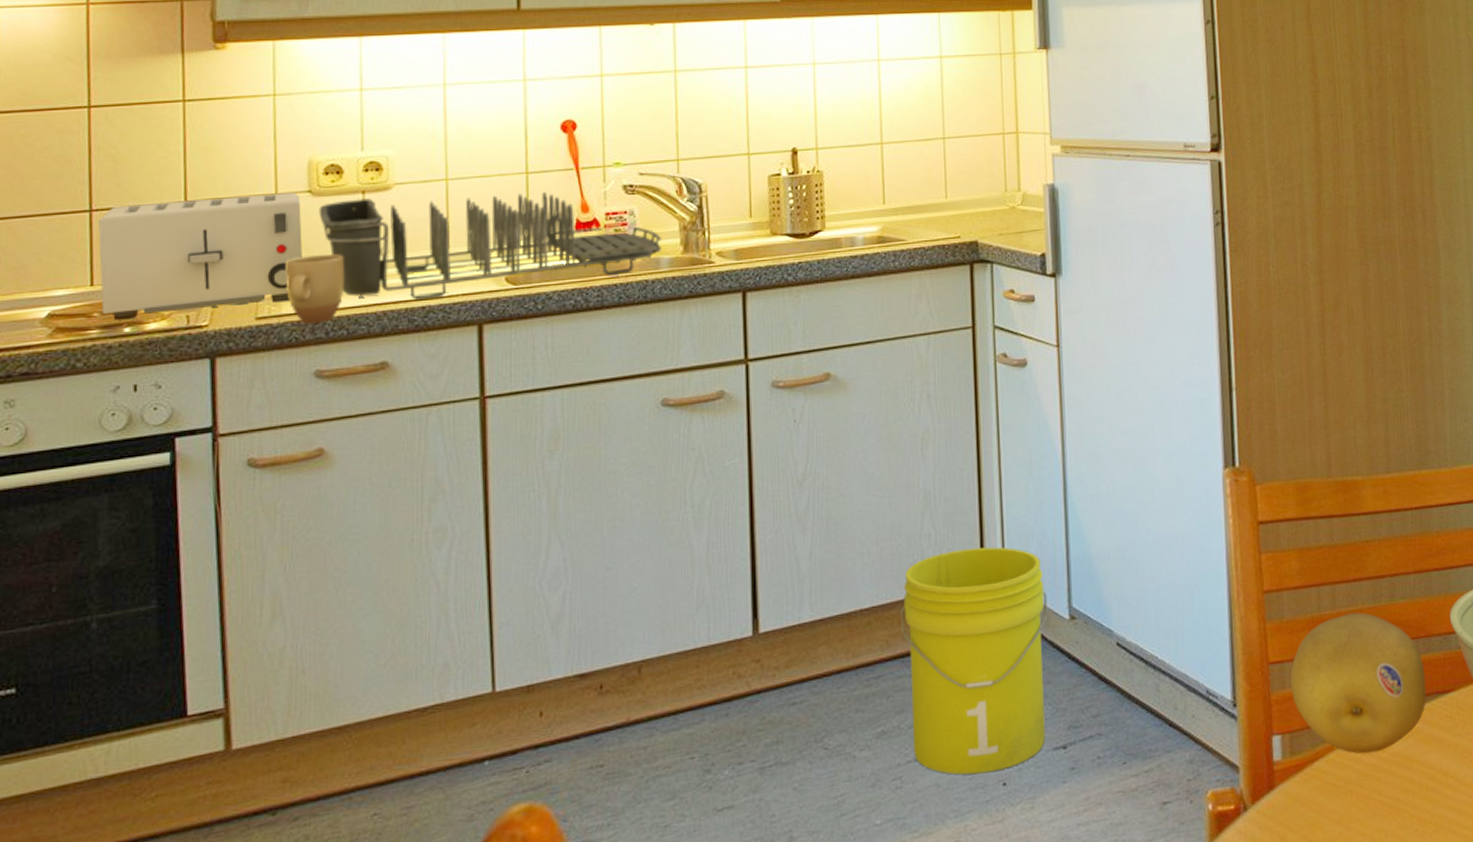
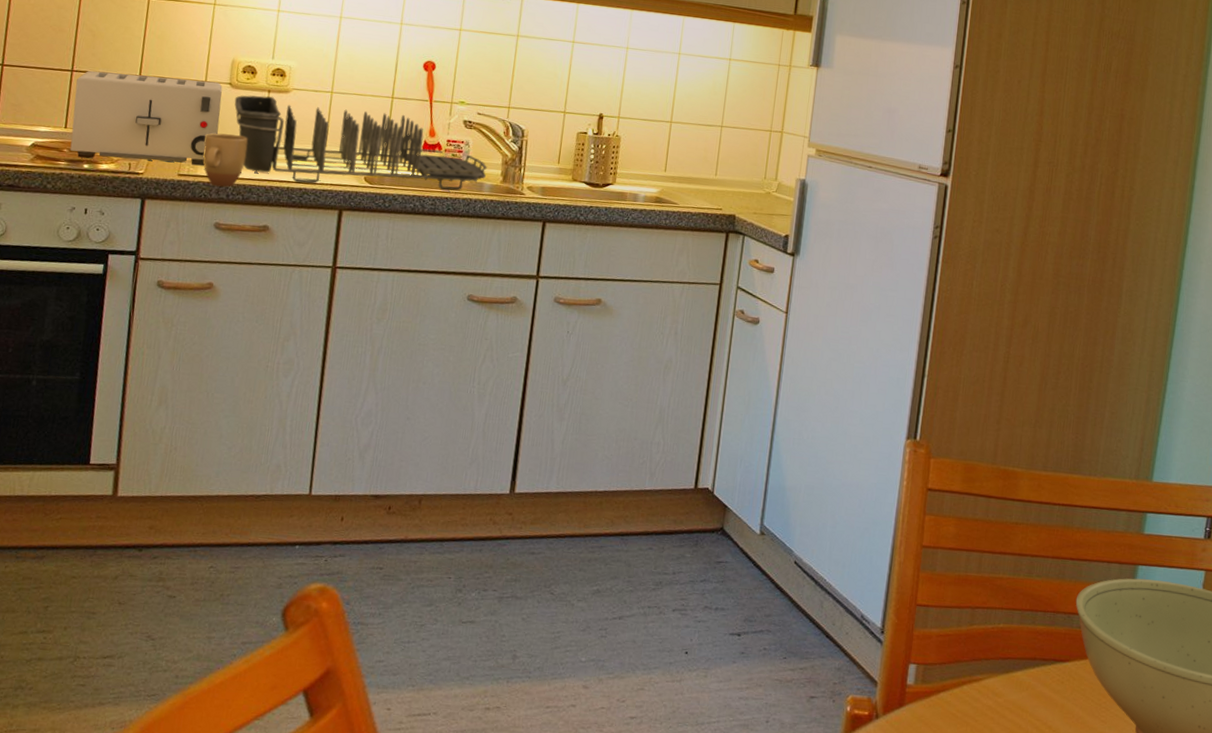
bucket: present [900,547,1048,775] -> none [619,460,745,641]
fruit: present [1290,612,1427,754] -> none [931,579,1047,697]

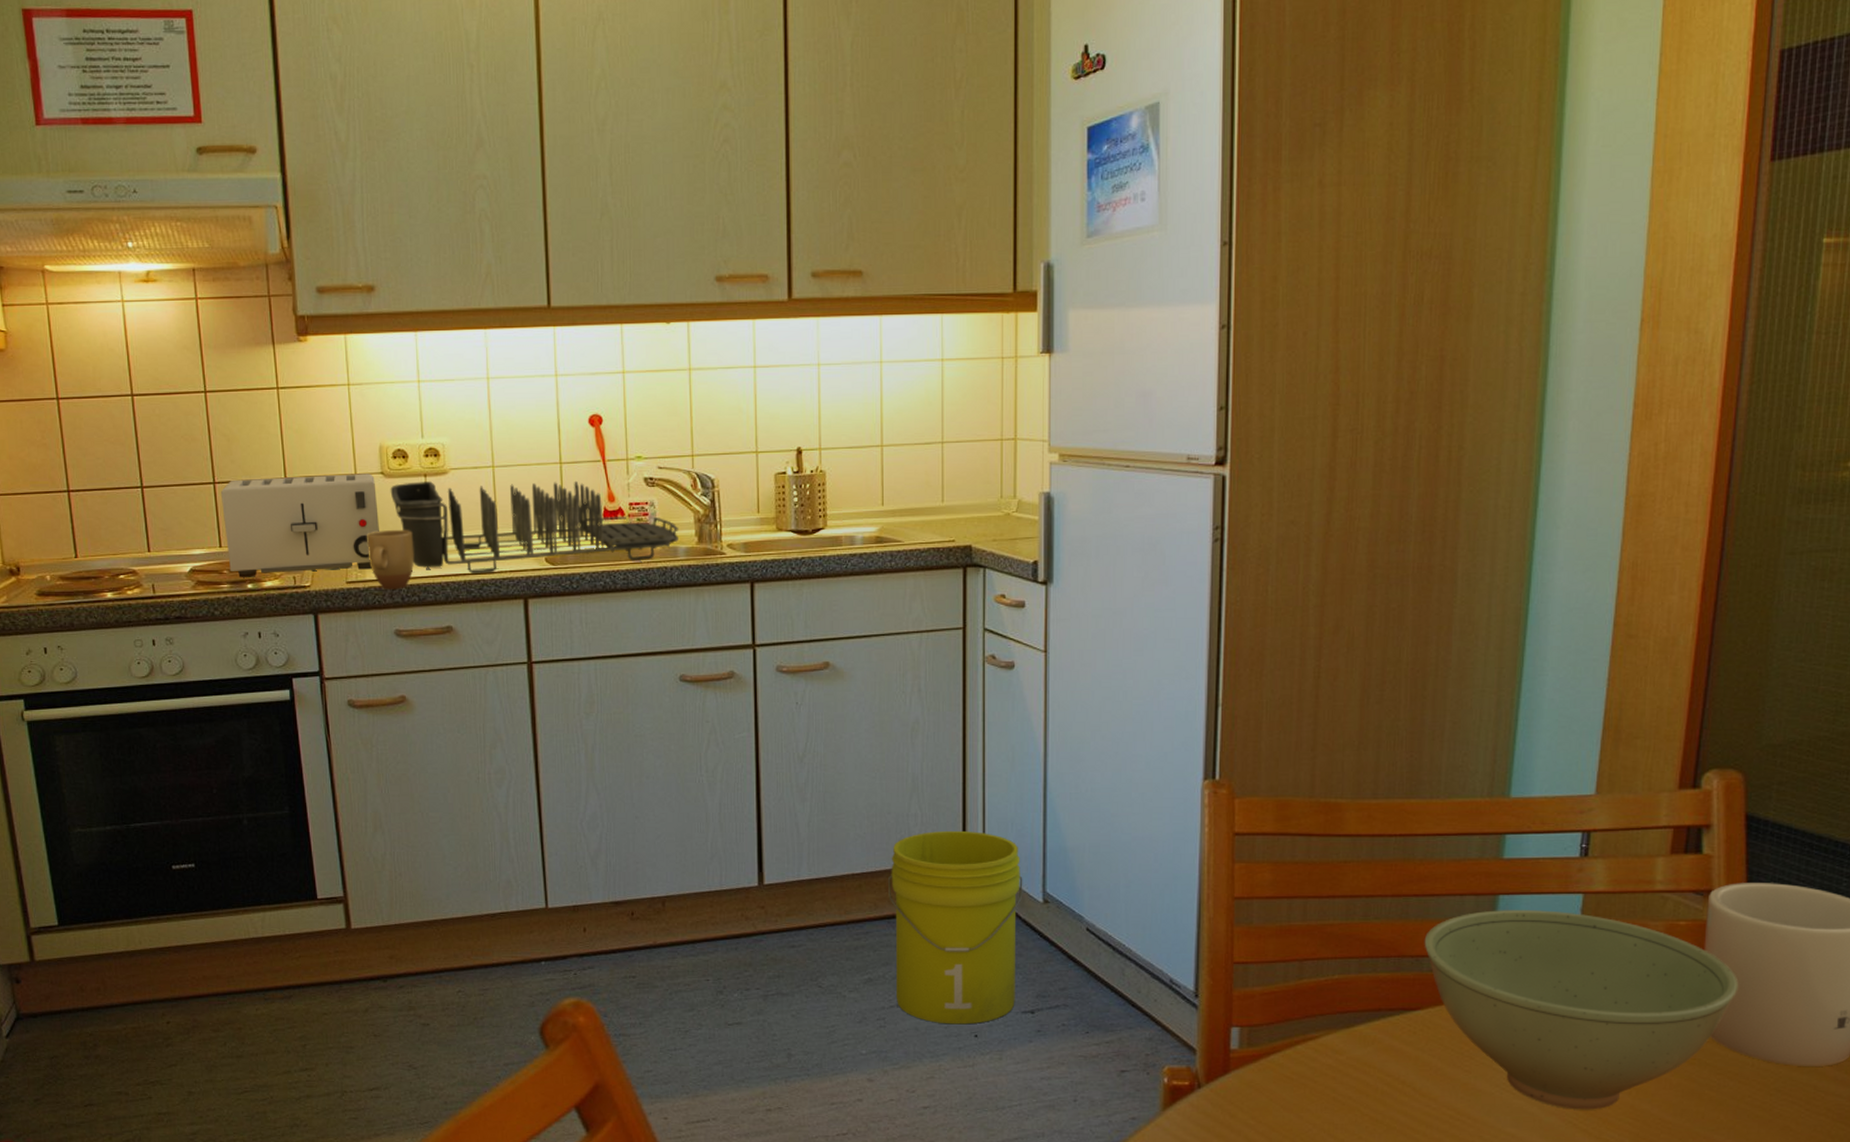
bucket: none [619,460,745,641] -> present [887,830,1023,1025]

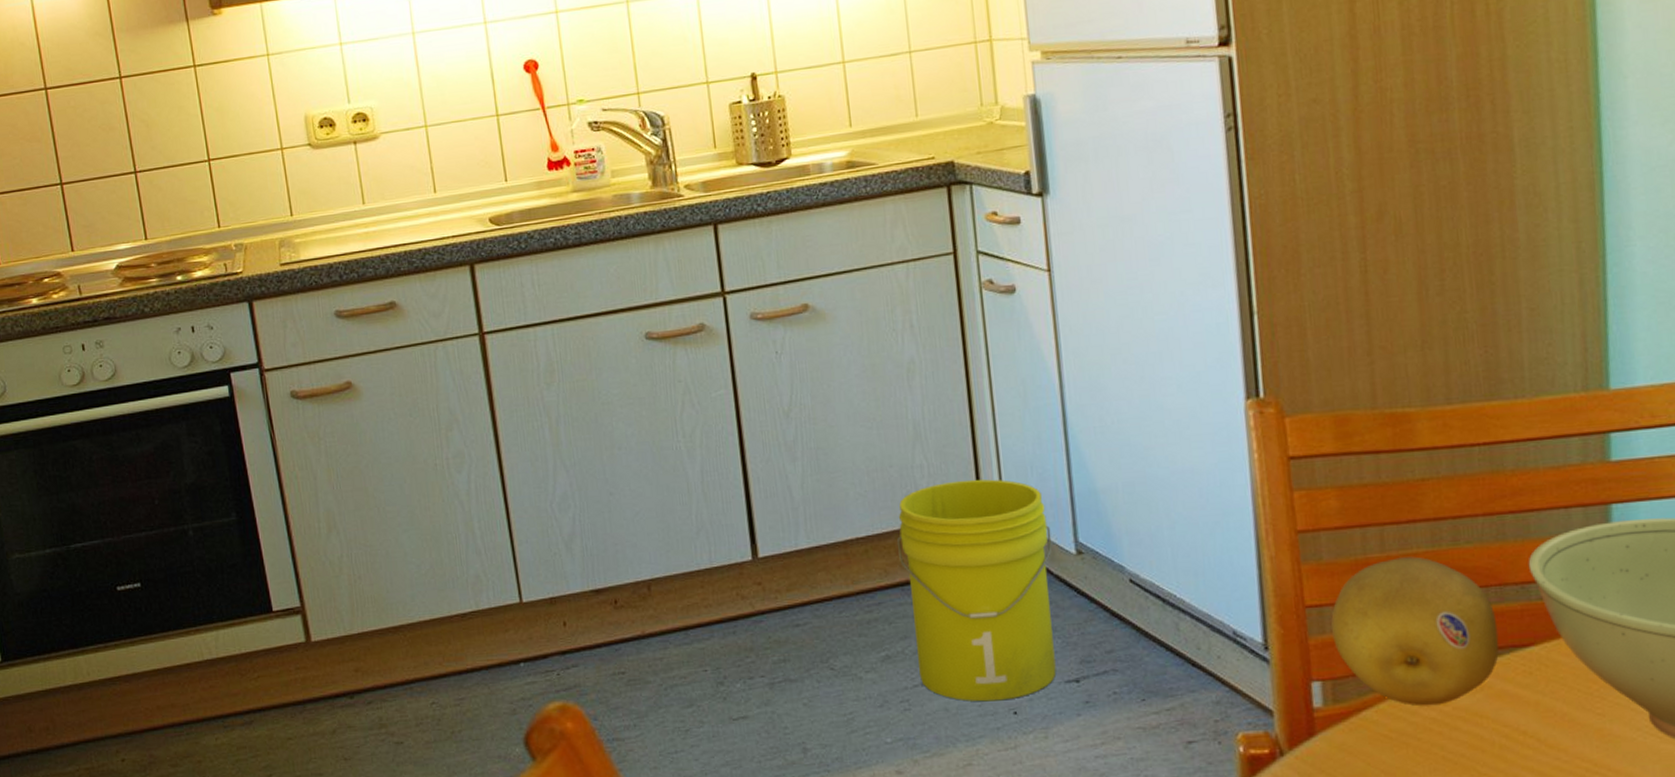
toaster: present [221,473,379,577] -> none [143,146,311,270]
mug: present [367,530,415,591] -> none [298,202,351,269]
dish rack: present [390,480,678,575] -> none [319,132,631,244]
fruit: none [1254,927,1392,1054] -> present [1331,556,1500,707]

